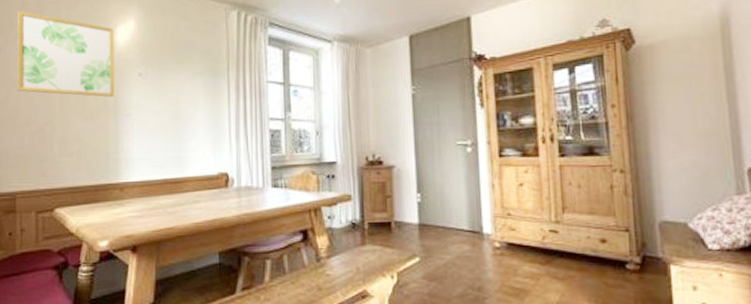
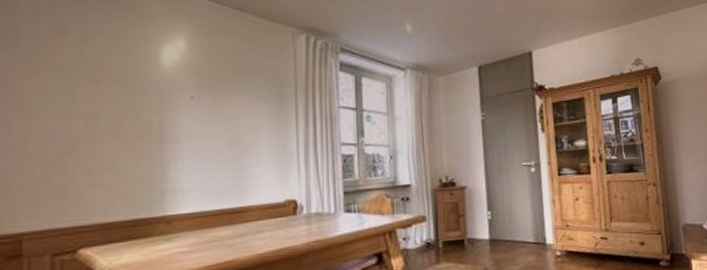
wall art: present [17,10,115,97] -> none [25,21,160,122]

